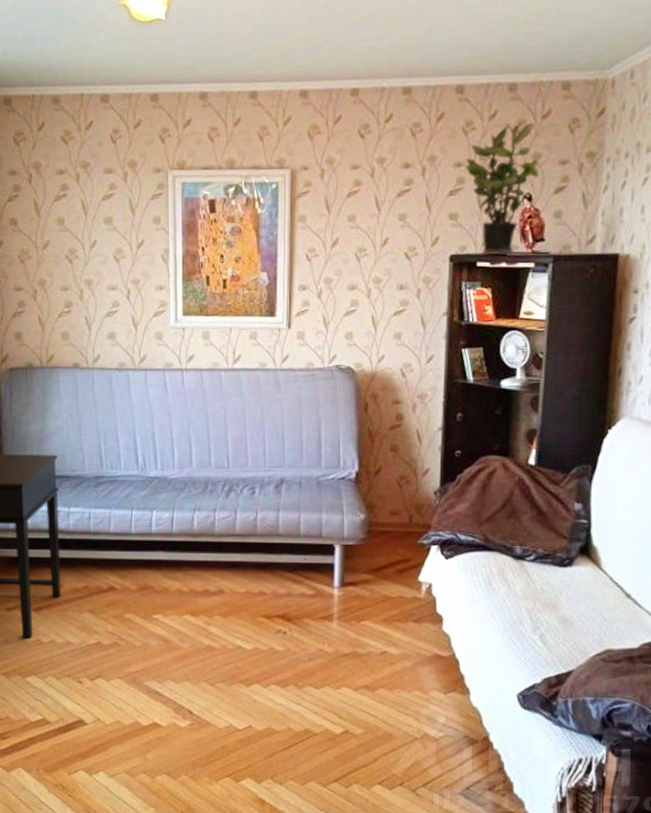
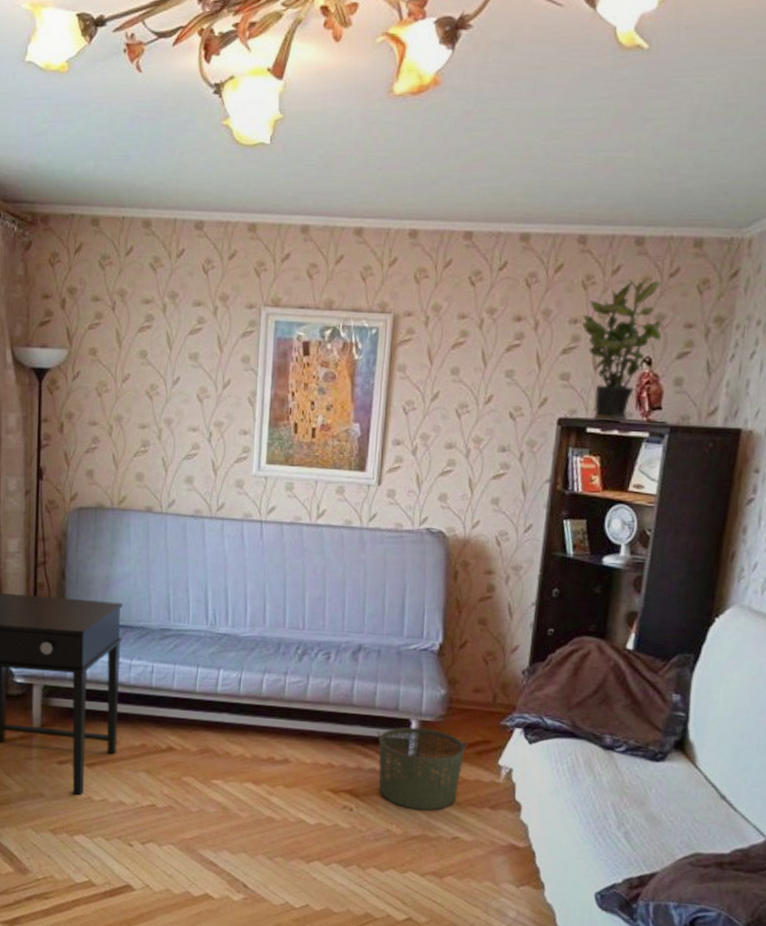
basket: none [304,551,390,629] -> present [377,726,469,811]

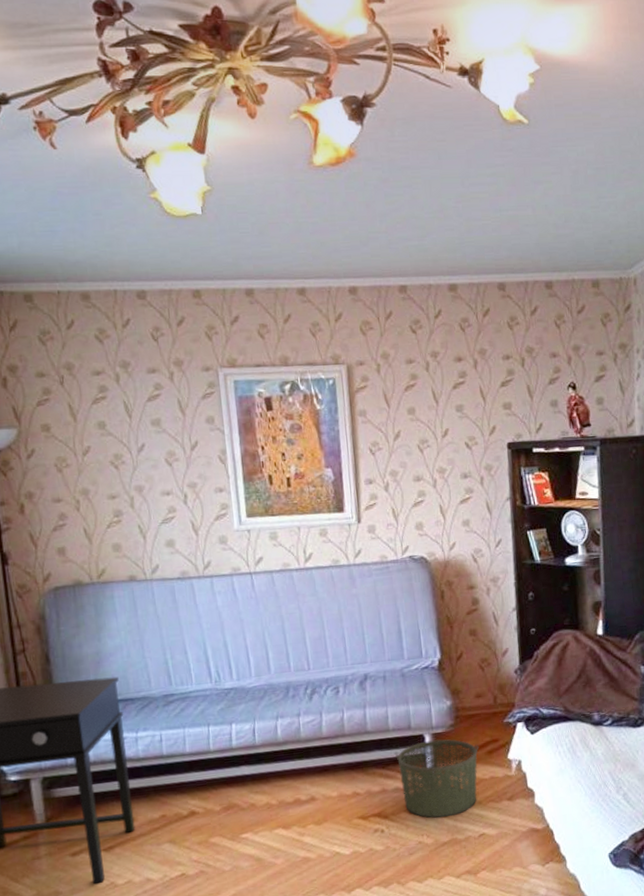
potted plant: present [582,278,662,422] -> none [513,316,580,441]

